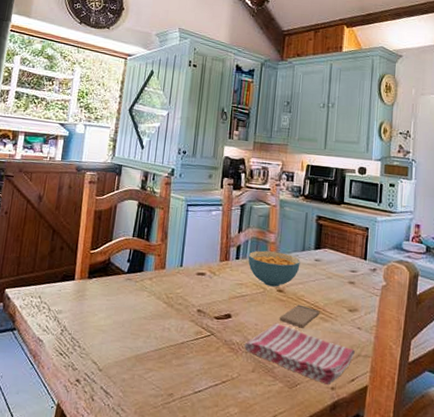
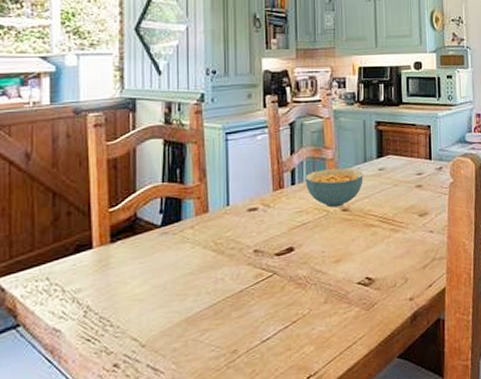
dish towel: present [244,323,356,386] -> none [312,245,430,298]
smartphone: present [279,304,320,327] -> none [347,220,390,244]

